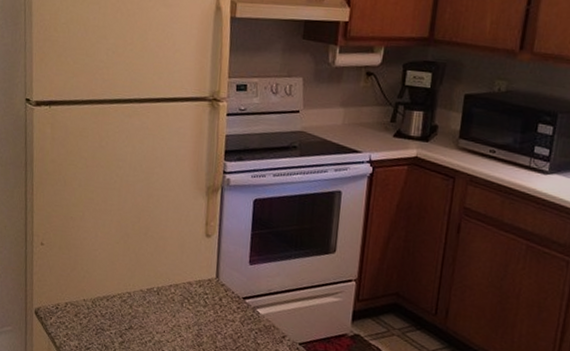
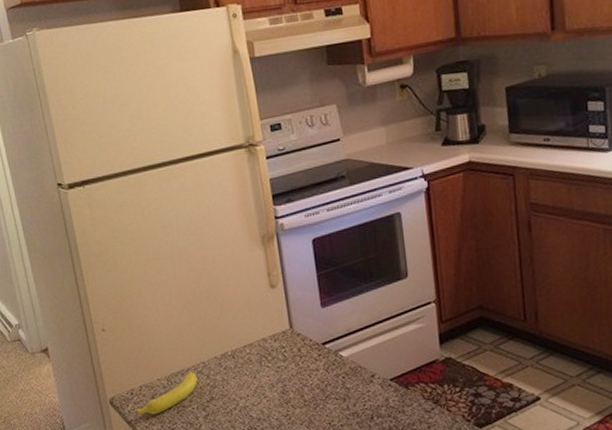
banana: none [58,299,121,332] -> present [136,372,198,415]

